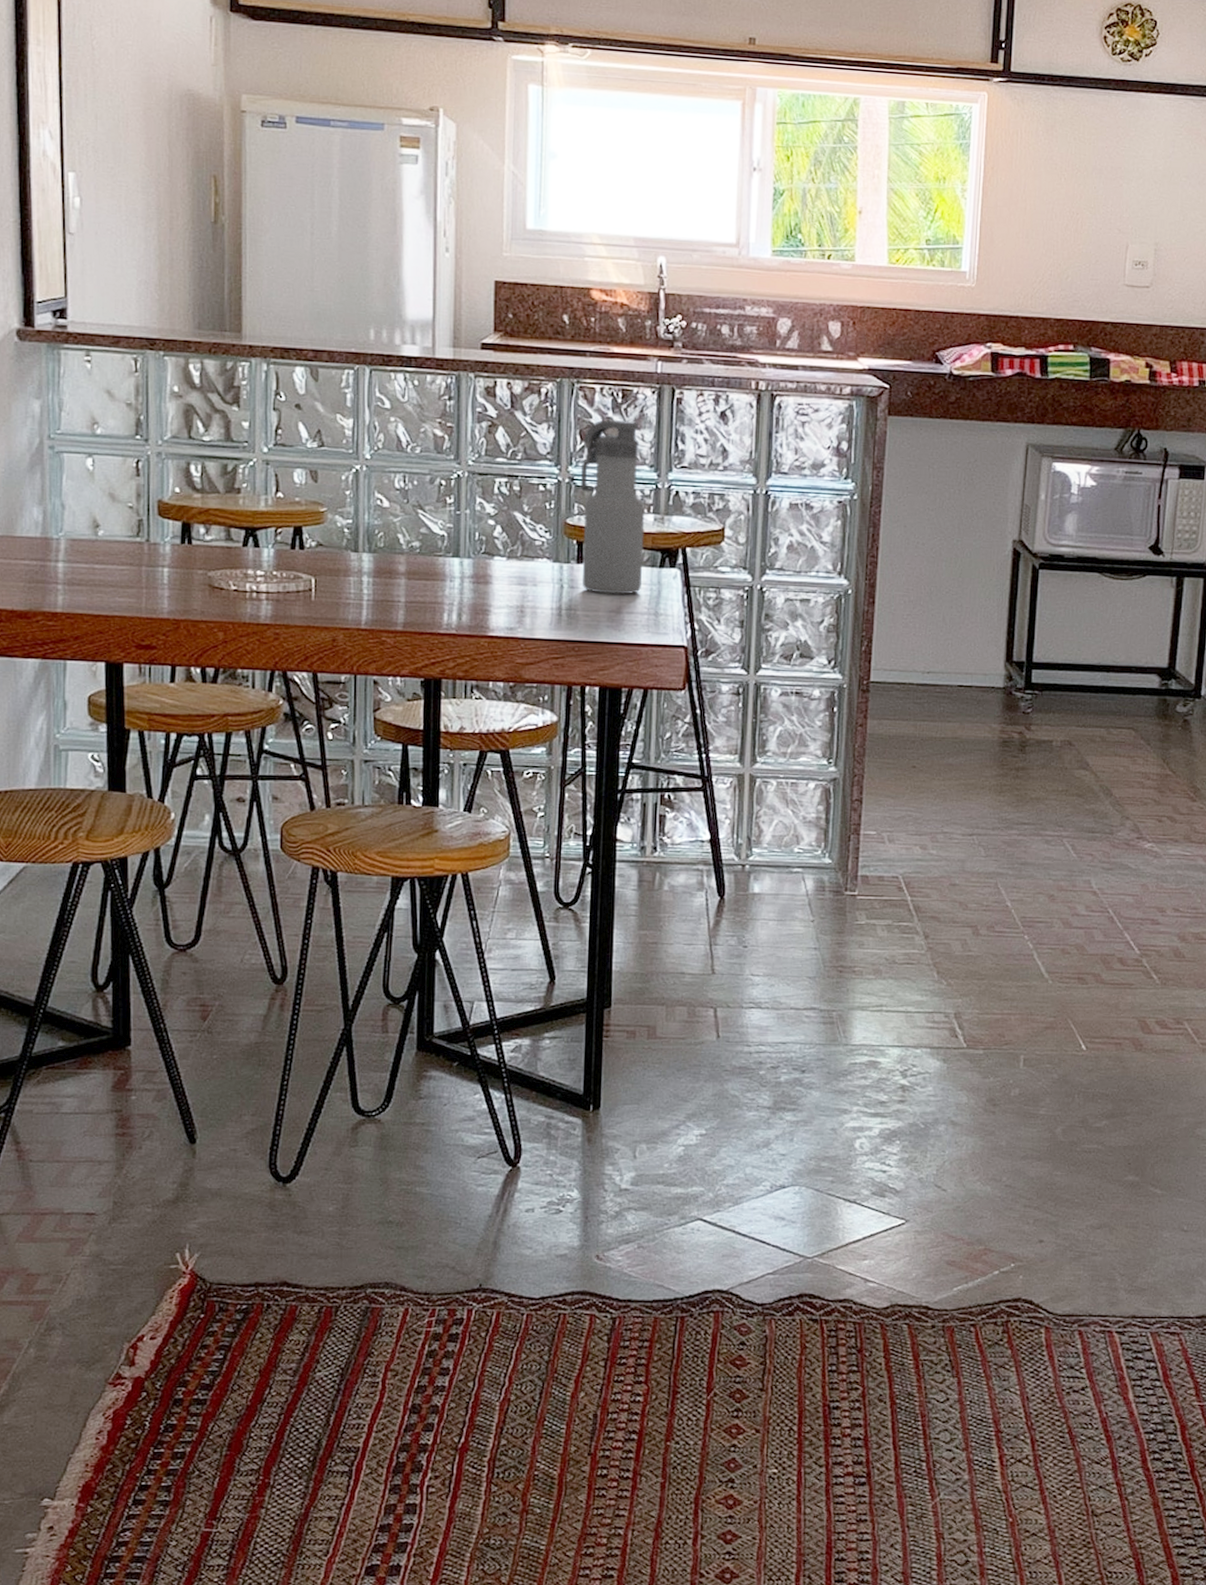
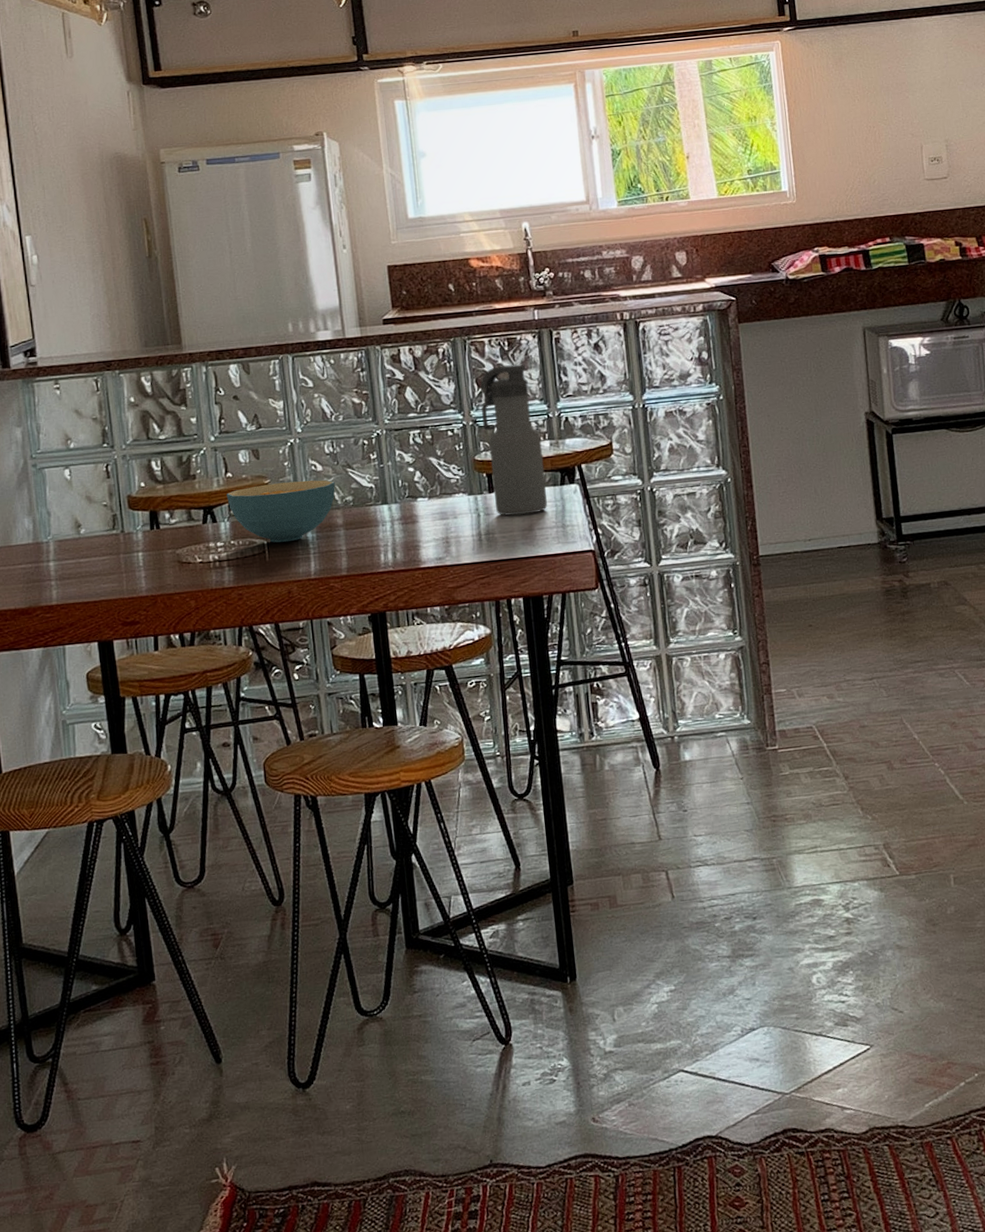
cereal bowl: none [274,512,402,583] -> present [226,480,335,543]

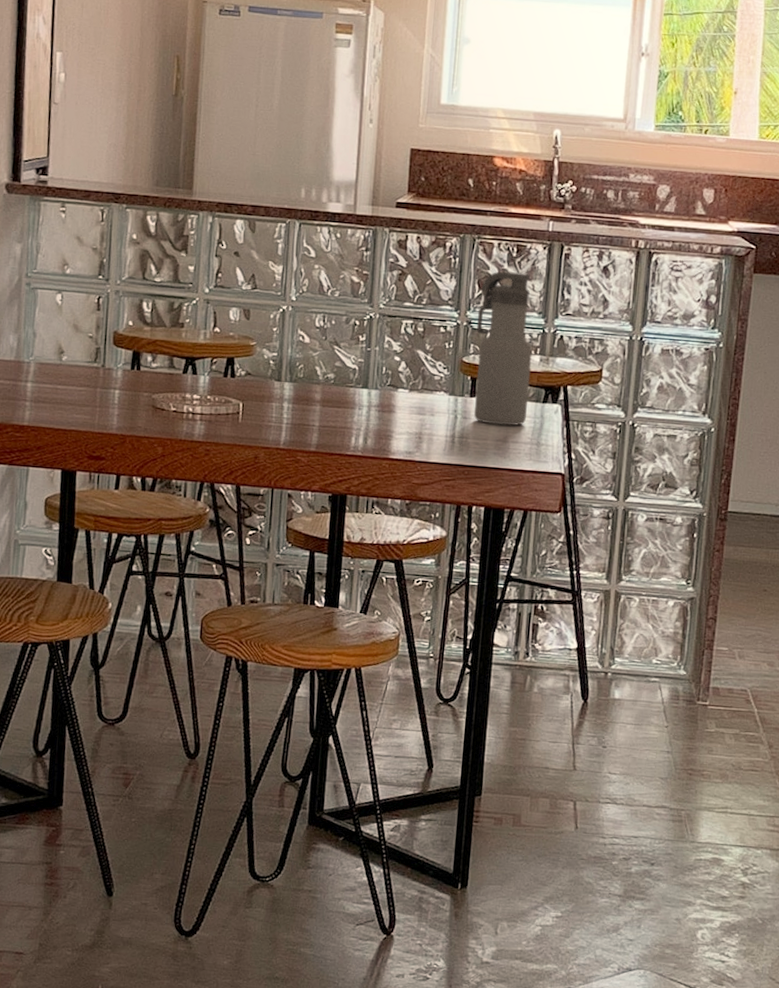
cereal bowl: present [226,480,335,543] -> none [211,345,320,408]

